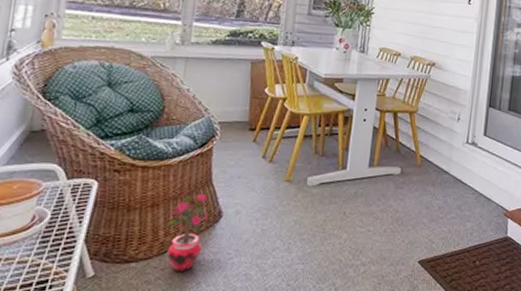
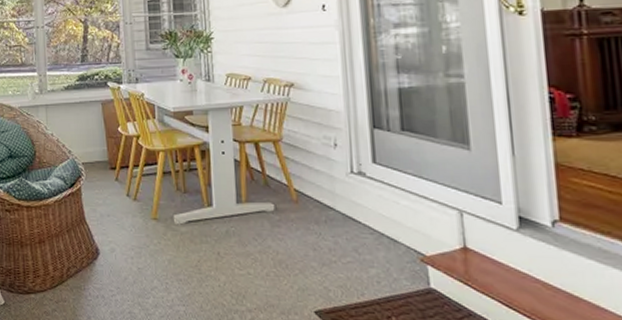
potted plant: present [166,189,210,273] -> none [54,227,88,306]

